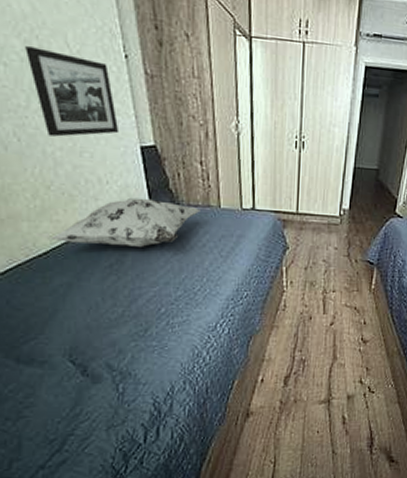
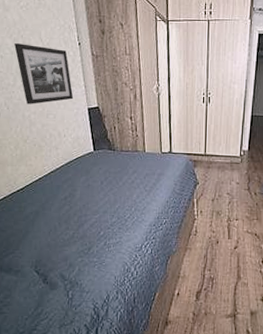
decorative pillow: present [48,197,200,247] -> none [24,146,130,184]

